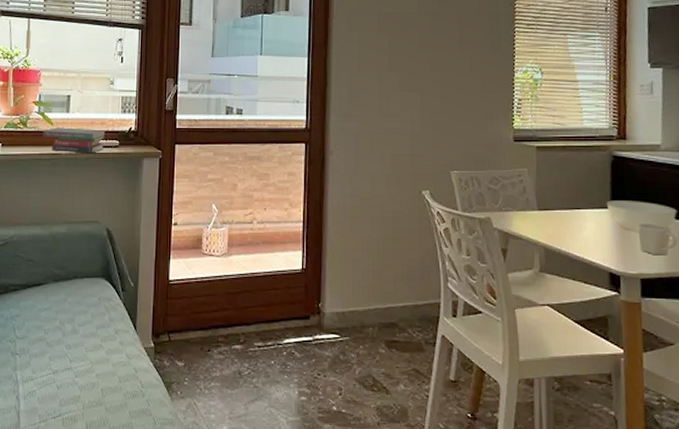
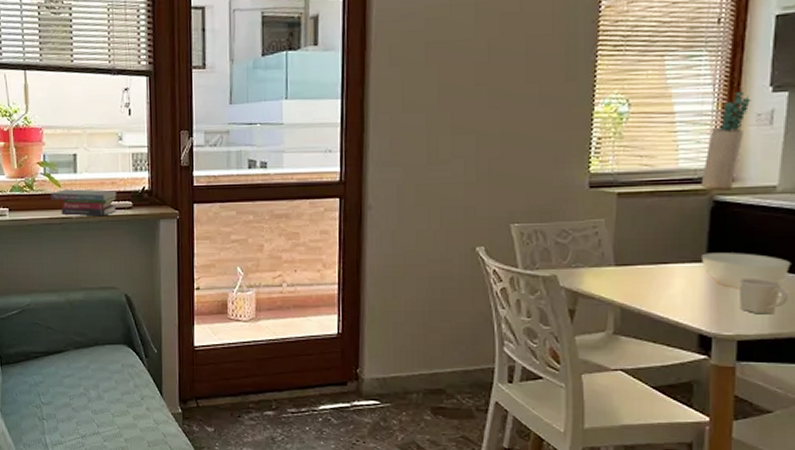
vase: none [601,63,635,147] -> present [701,87,750,191]

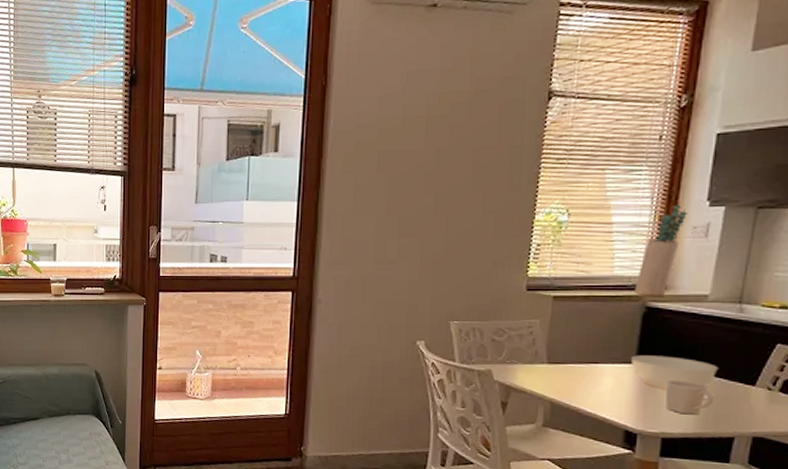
books: present [50,189,117,217] -> none [32,275,91,301]

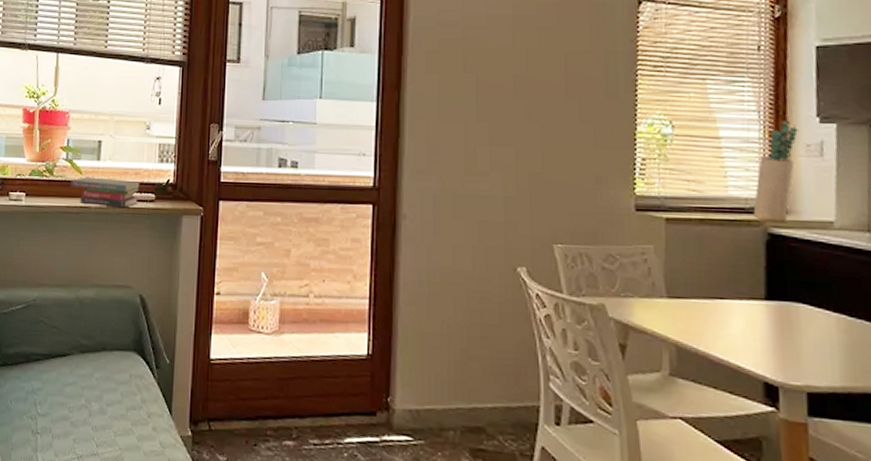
books: none [32,275,91,301] -> present [70,177,140,208]
bowl: present [630,355,719,389] -> none [759,290,858,332]
mug: present [665,379,715,415] -> none [802,320,859,364]

